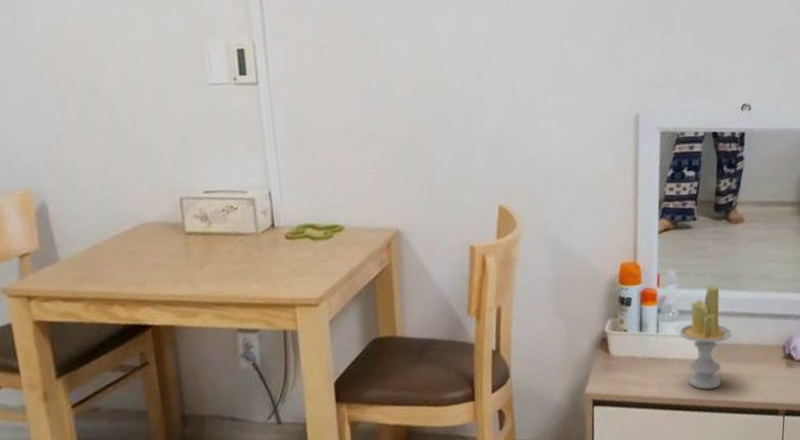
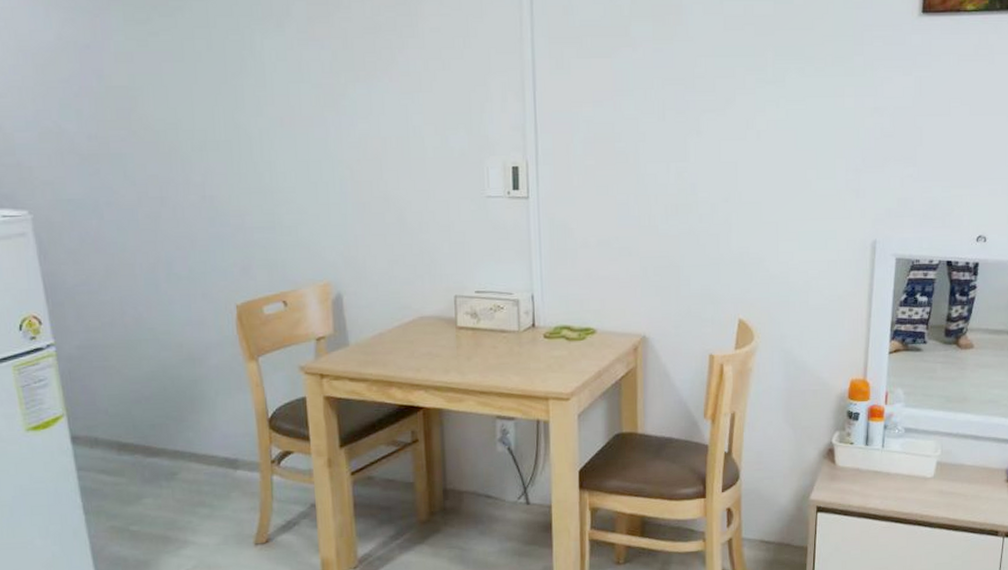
candle: present [680,285,732,390] -> none [905,407,955,506]

